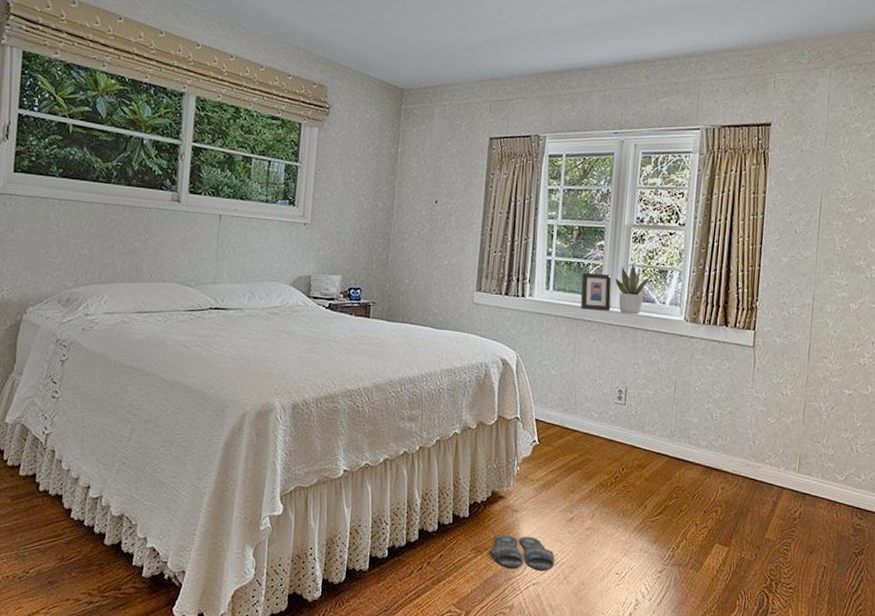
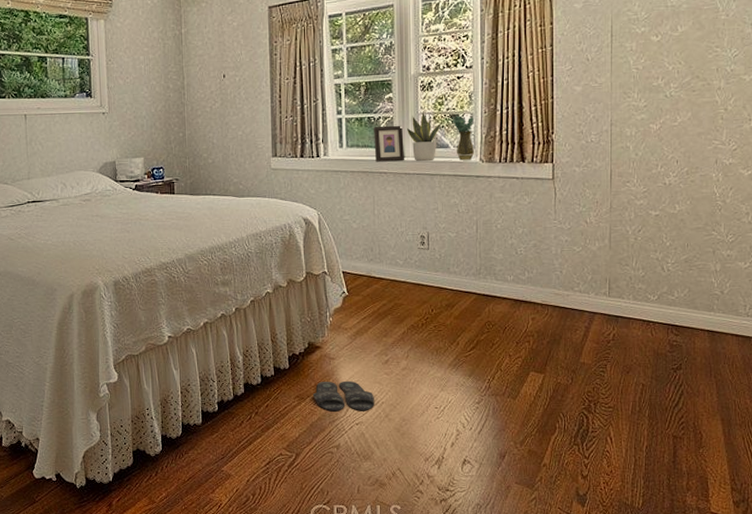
vase: none [660,269,682,318] -> present [452,113,475,160]

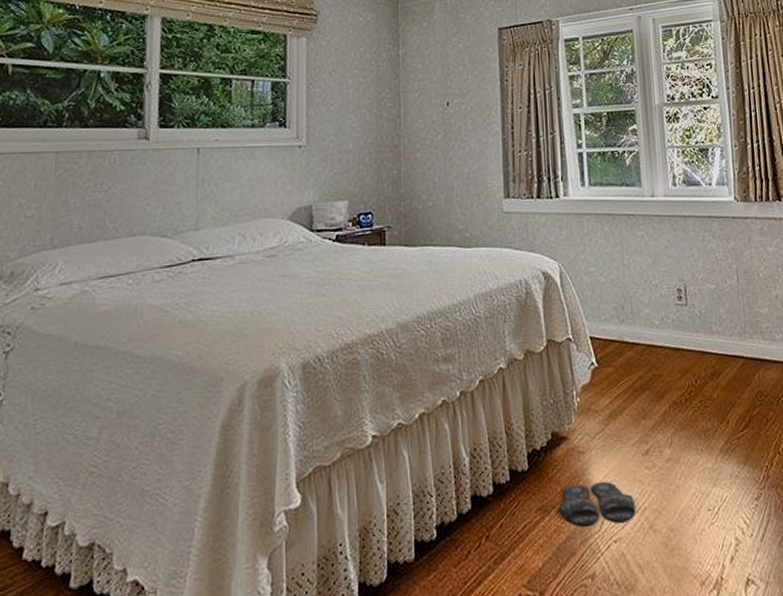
picture frame: present [374,125,405,162] -> none [618,160,655,203]
potted plant: present [407,111,442,162] -> none [655,144,692,202]
vase: present [452,113,475,160] -> none [701,147,729,200]

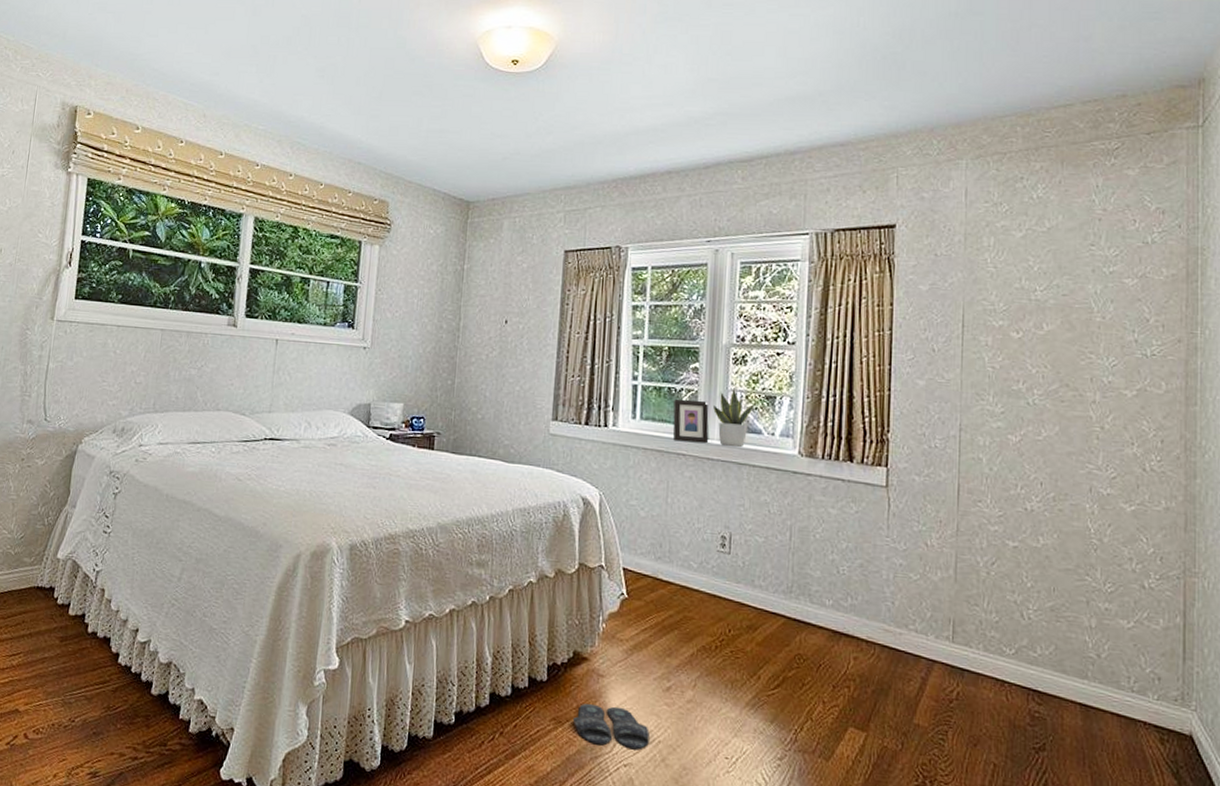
picture frame: none [618,160,655,203] -> present [672,398,709,444]
potted plant: none [655,144,692,202] -> present [713,388,756,448]

